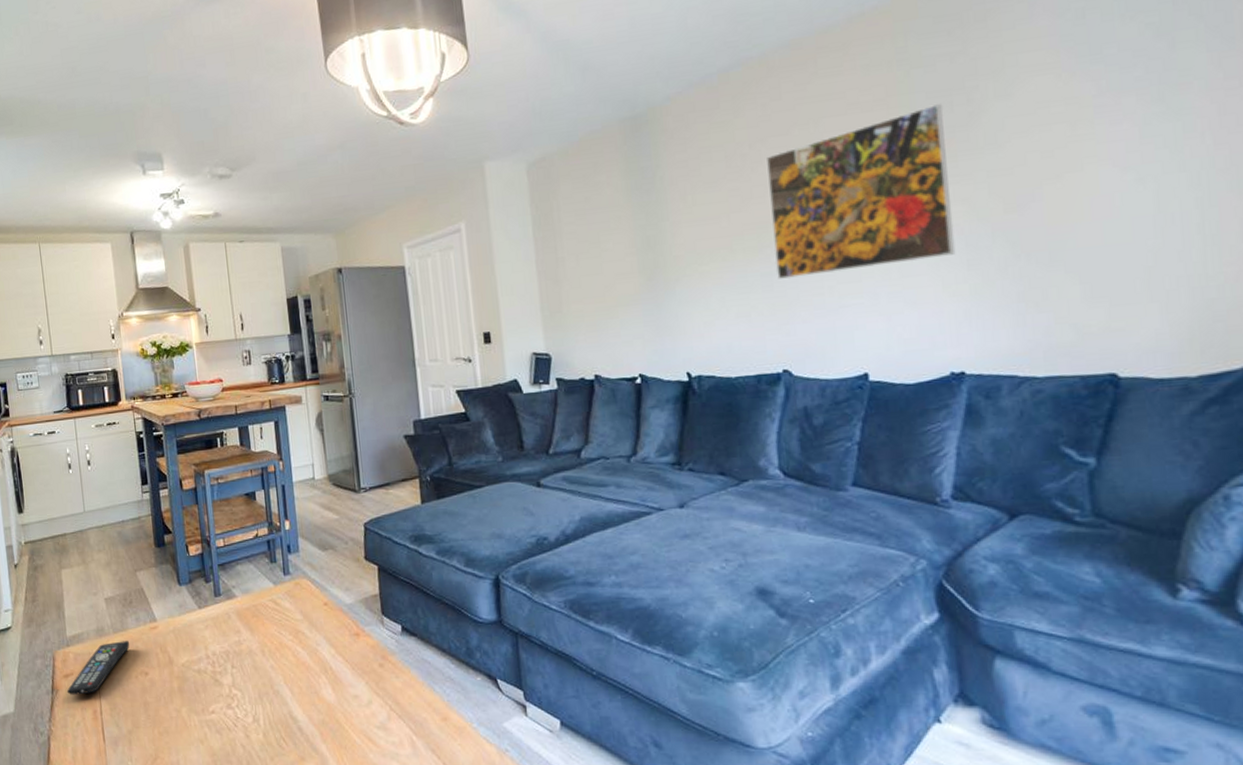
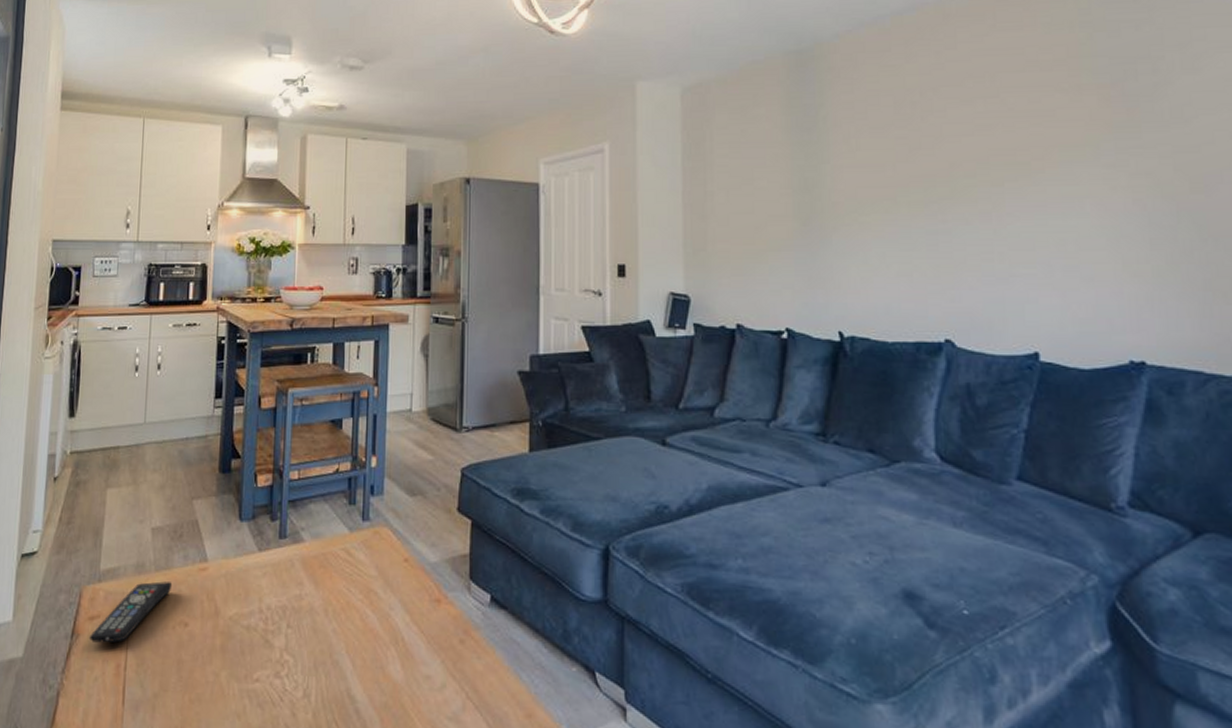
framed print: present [767,104,956,279] -> none [938,71,1138,240]

